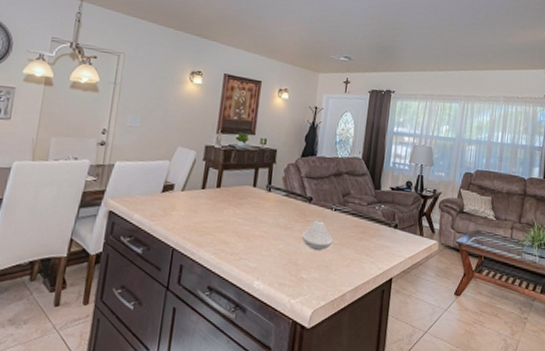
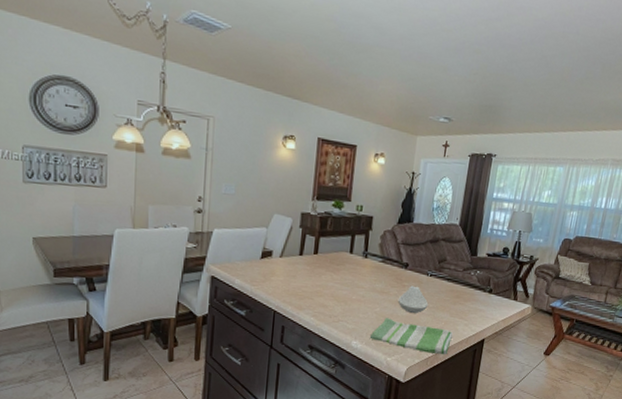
dish towel: none [272,255,359,296] -> present [369,318,453,355]

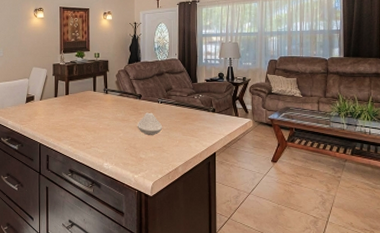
dish towel: present [369,318,453,355] -> none [117,141,187,169]

